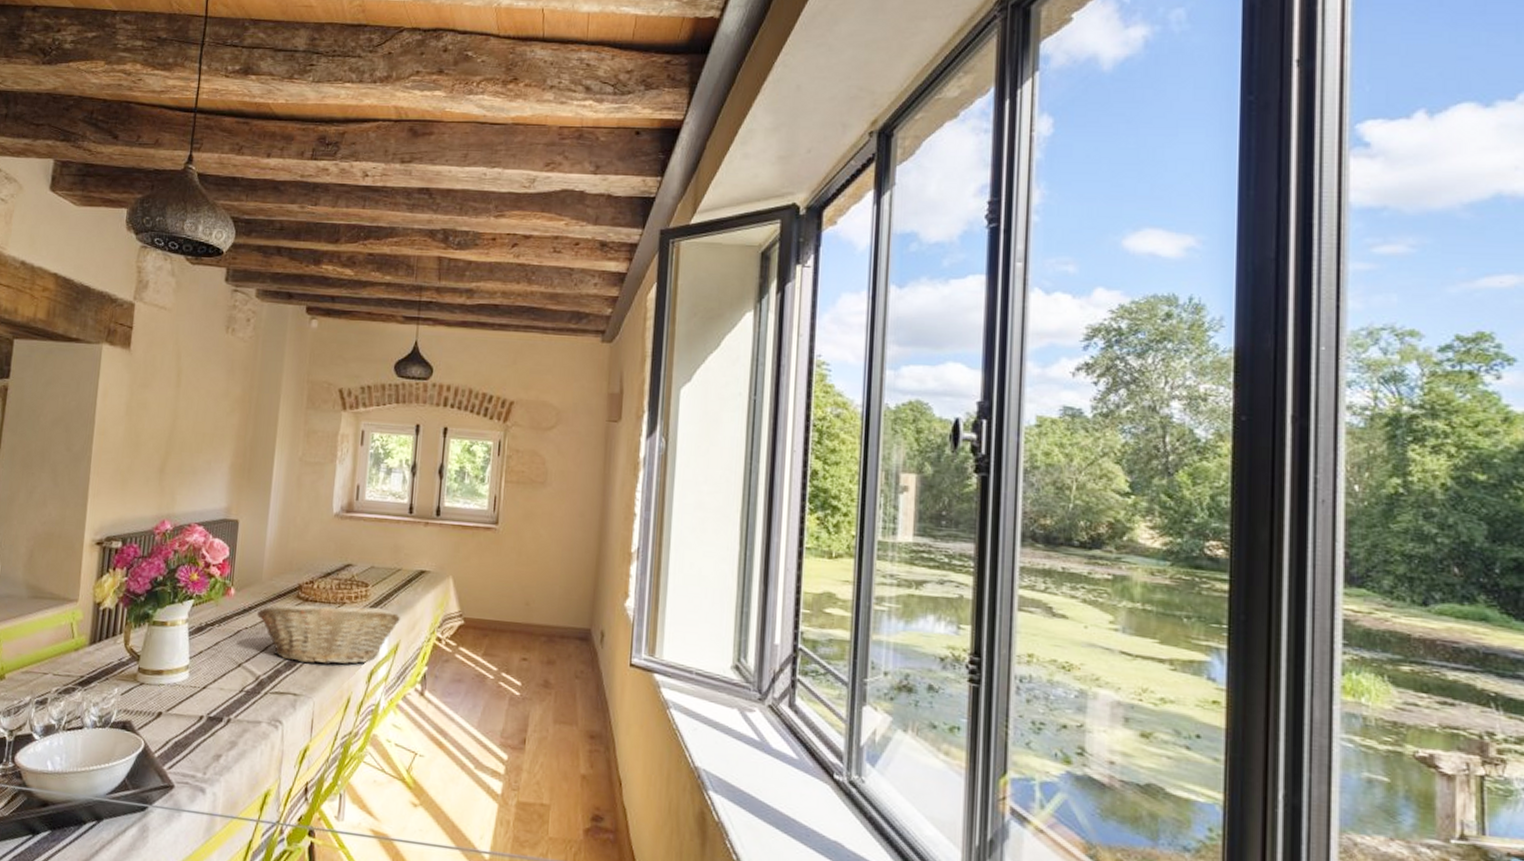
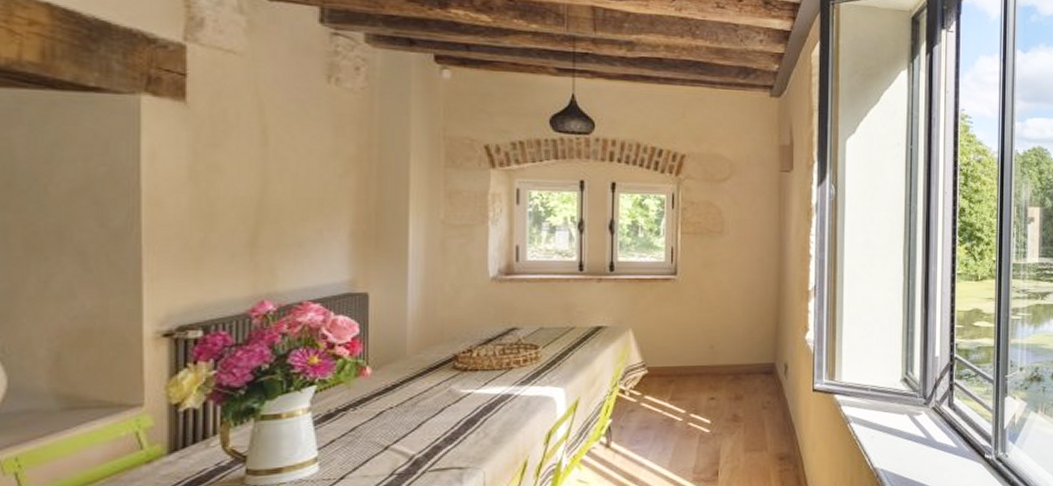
fruit basket: present [256,602,400,665] -> none [403,368,577,435]

